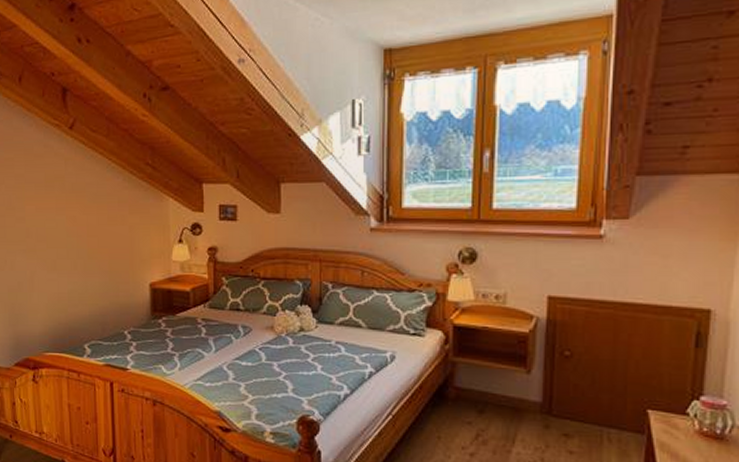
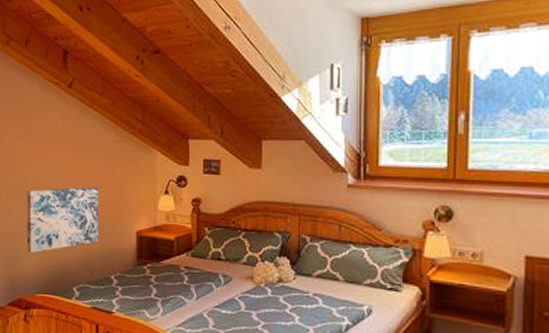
wall art: none [29,237,109,310] -> present [26,187,99,253]

